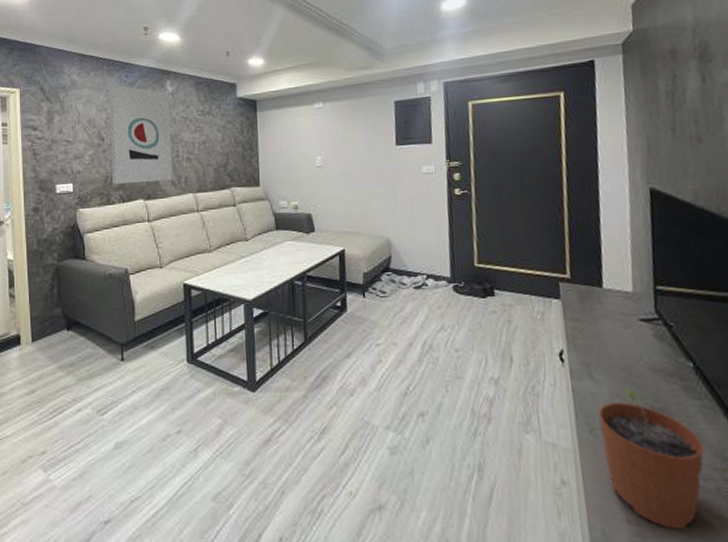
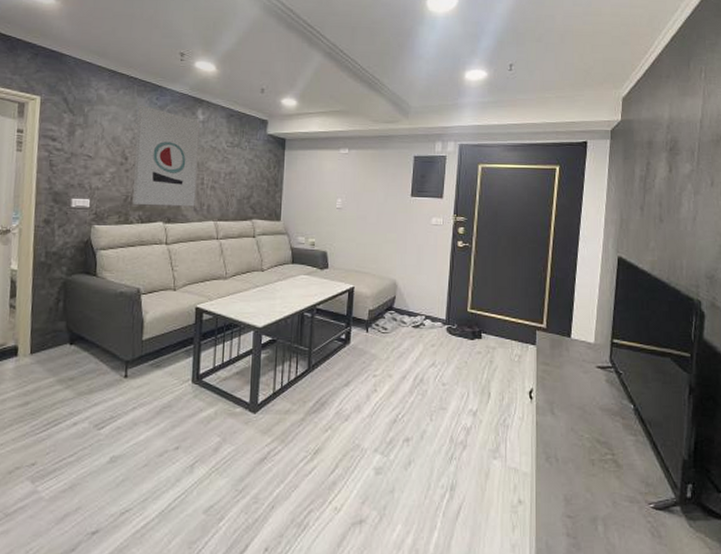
plant pot: present [598,389,705,529] -> none [554,425,634,541]

